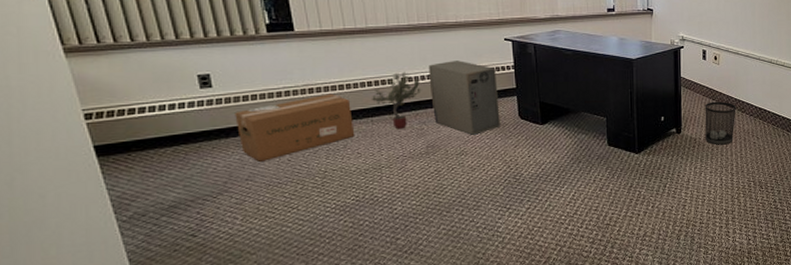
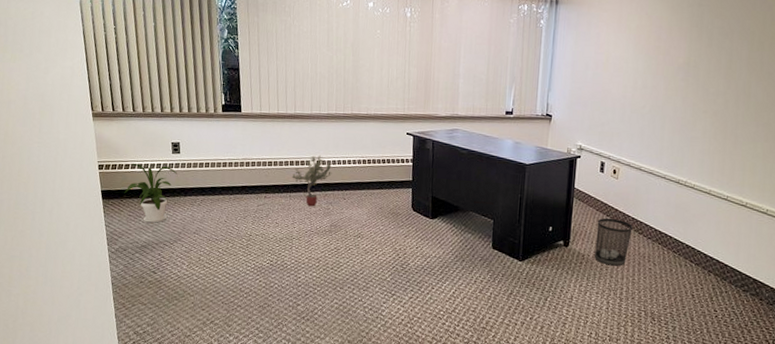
house plant: none [132,105,213,177] -> present [124,163,178,223]
box: present [235,93,355,162] -> none [192,168,276,220]
computer tower: present [428,60,500,135] -> none [339,149,396,220]

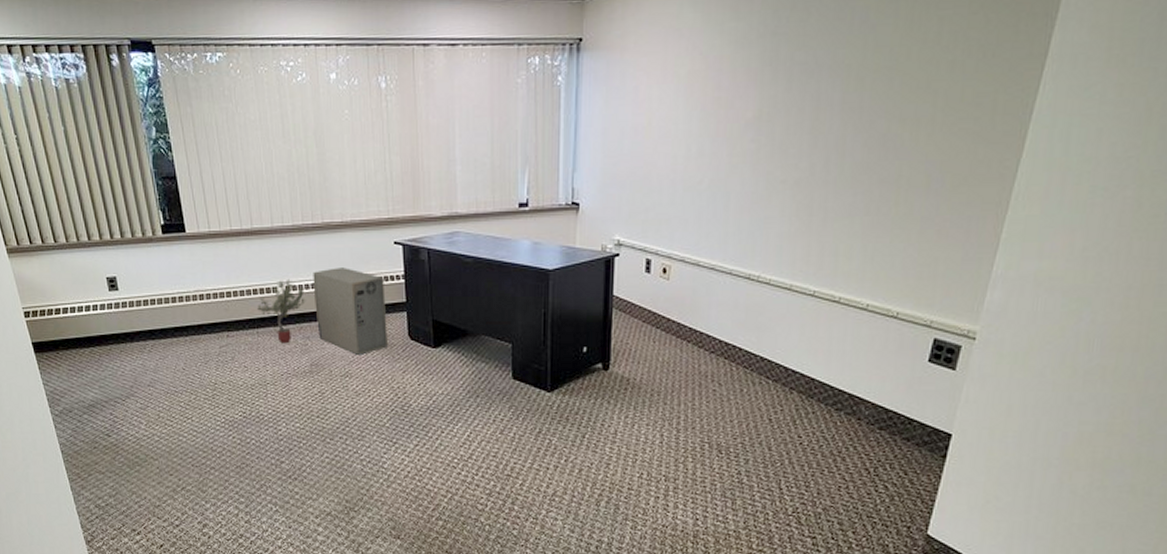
house plant: present [124,163,178,223] -> none [59,306,120,377]
computer tower: none [339,149,396,220] -> present [313,268,388,355]
waste bin: present [594,217,633,266] -> none [643,330,690,390]

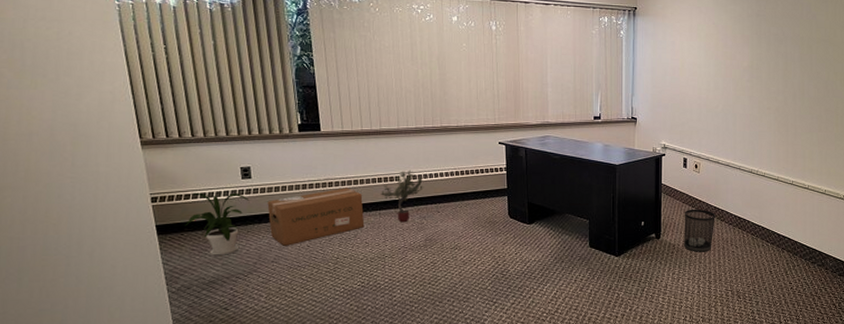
house plant: none [59,306,120,377] -> present [185,192,250,256]
box: none [137,301,242,368] -> present [267,187,365,246]
computer tower: present [313,268,388,355] -> none [430,161,491,231]
waste bin: none [643,330,690,390] -> present [684,209,715,252]

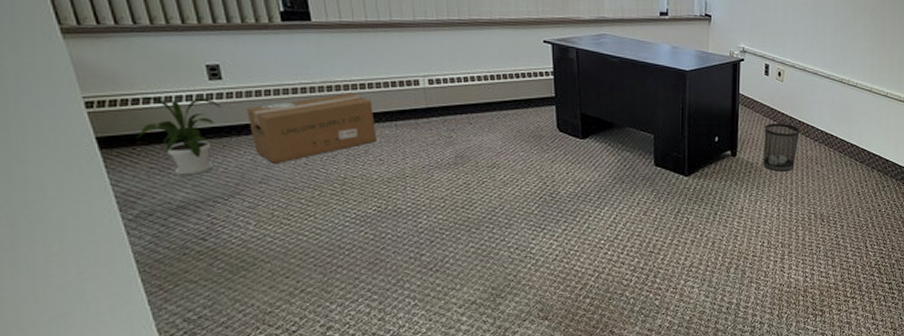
potted tree: present [381,169,423,223] -> none [396,72,449,136]

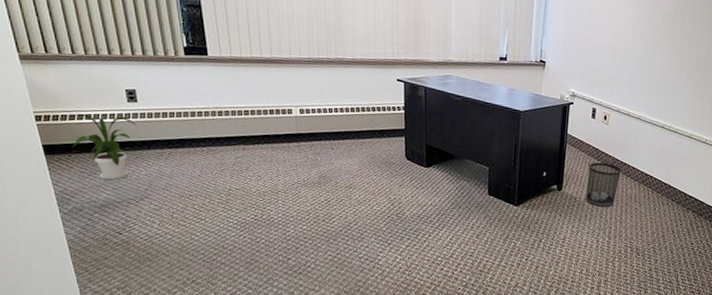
box: present [247,93,377,163] -> none [155,117,257,174]

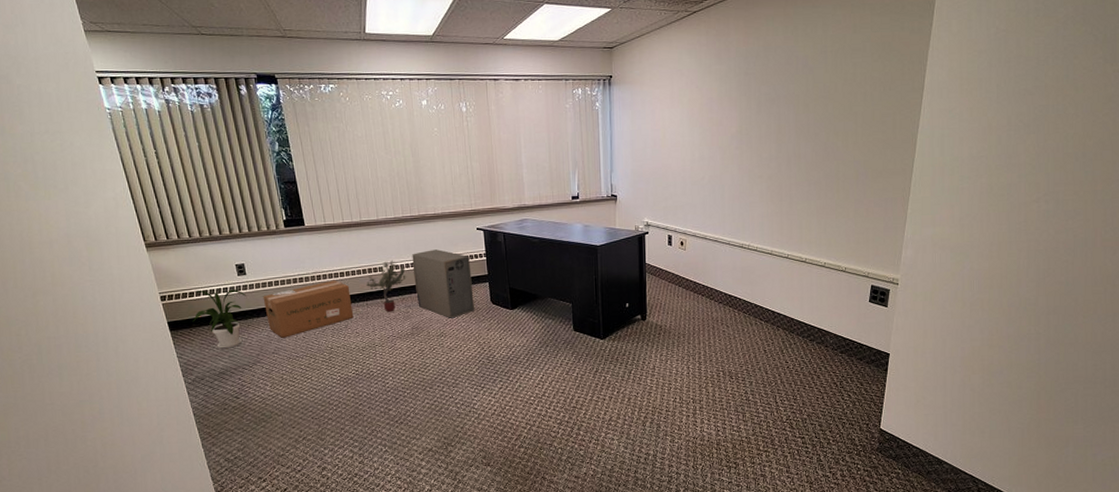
box: none [155,117,257,174] -> present [263,280,354,338]
potted tree: none [273,103,317,158] -> present [366,260,406,312]
computer tower: none [325,97,388,171] -> present [412,249,474,318]
waste bin: present [586,162,621,207] -> none [670,288,704,333]

